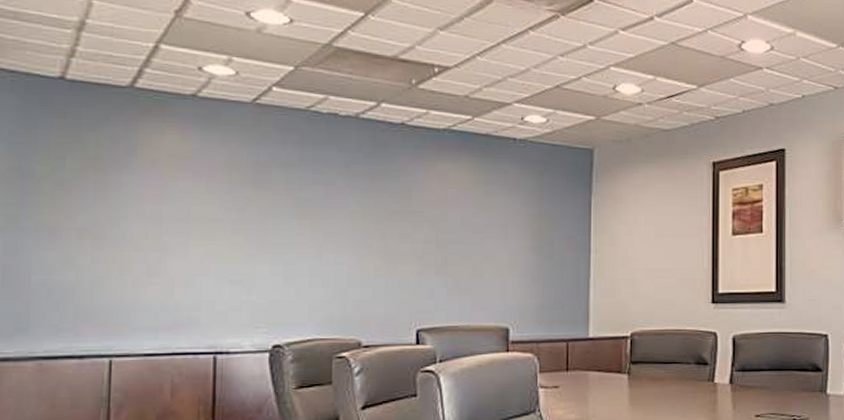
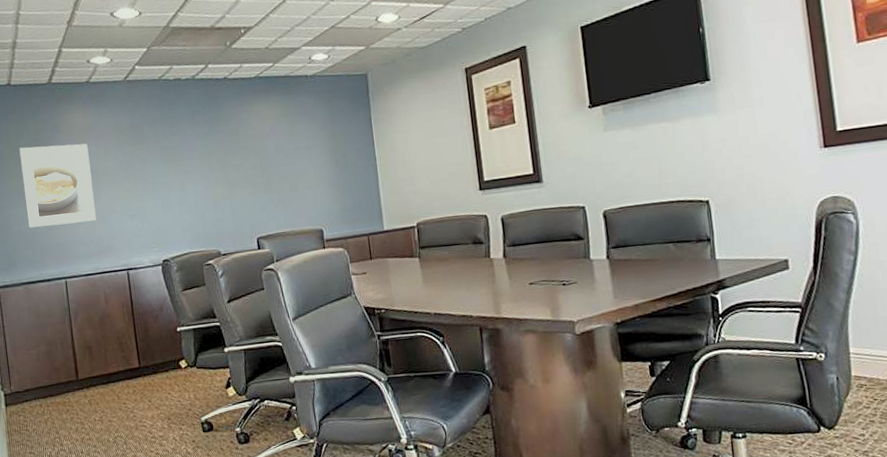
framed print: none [59,167,180,282] -> present [19,143,96,228]

